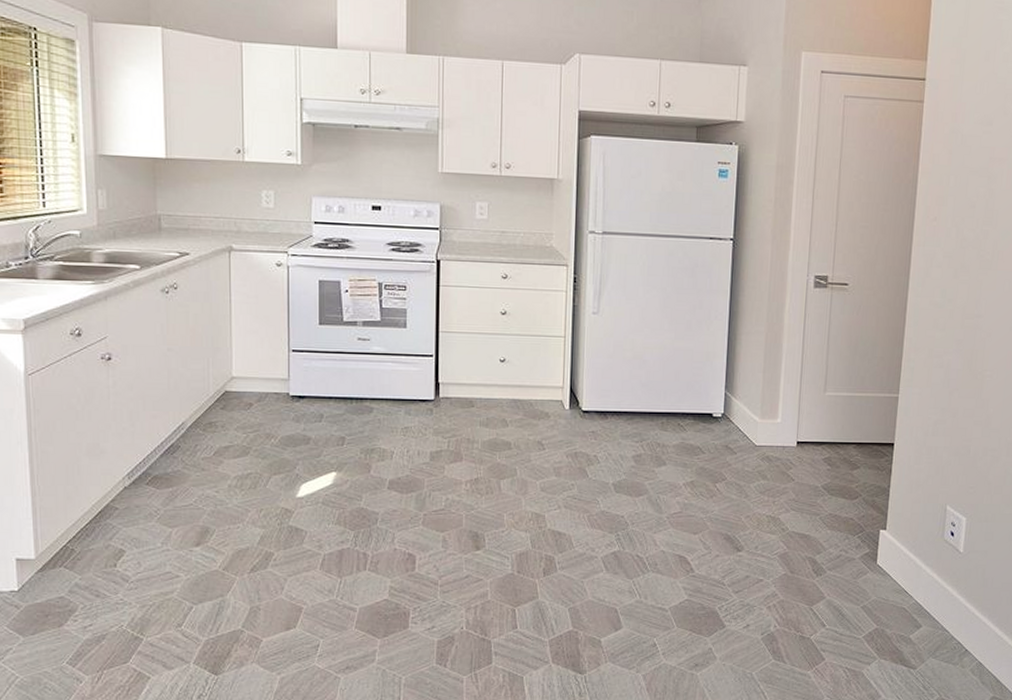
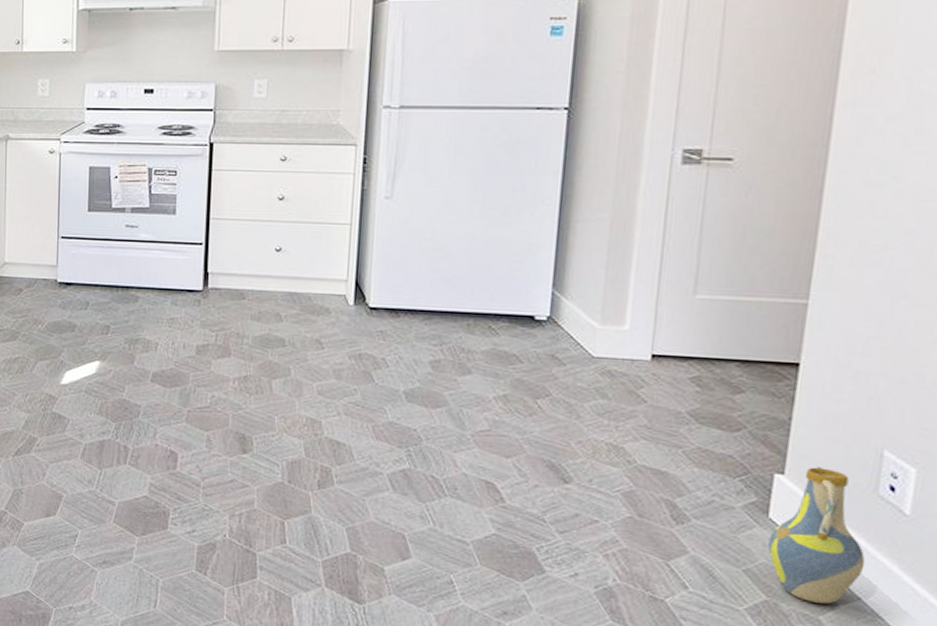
vase: none [877,521,937,625] -> present [768,466,866,604]

